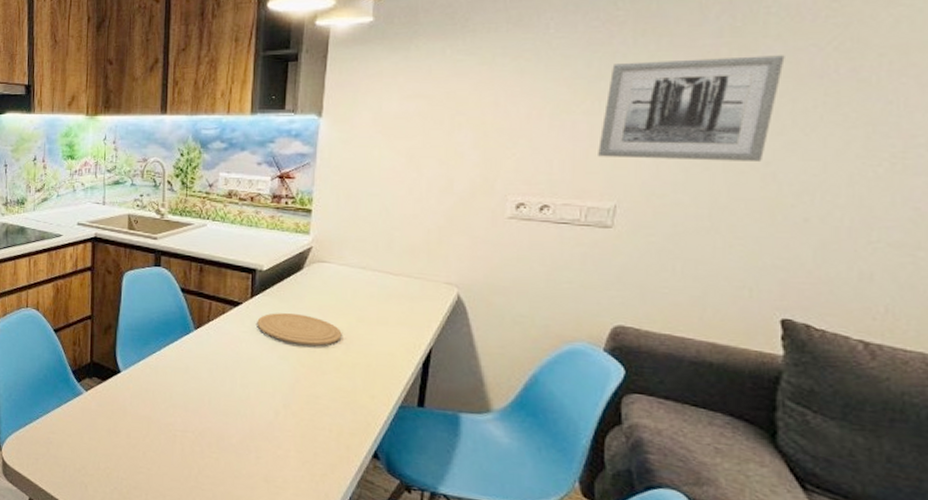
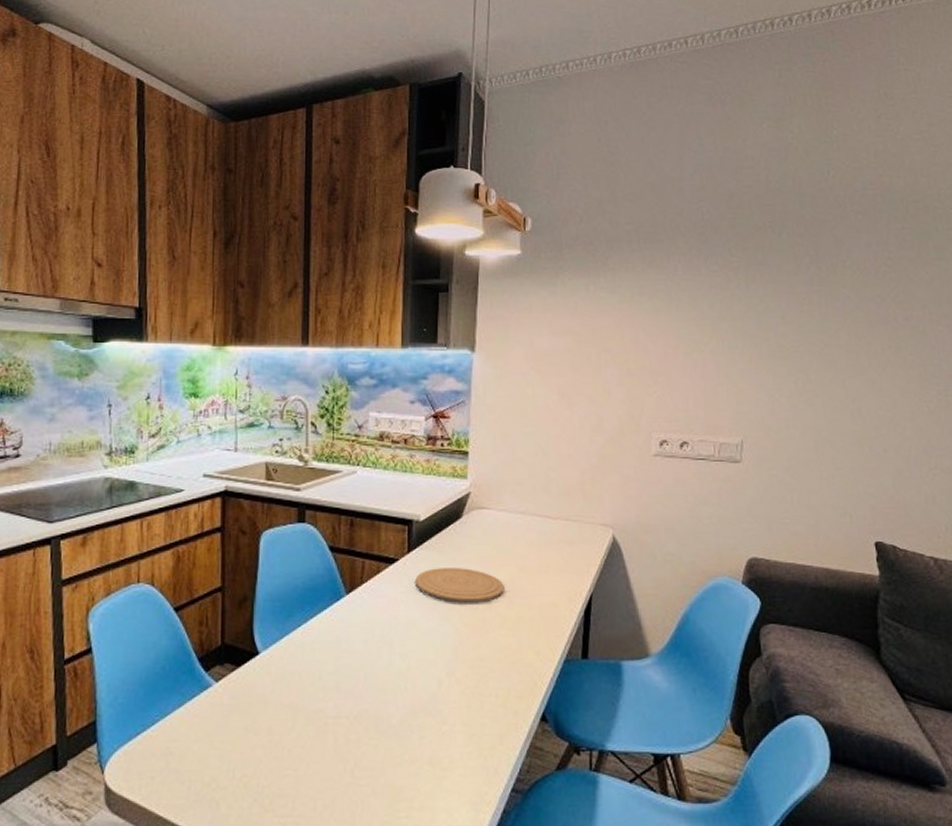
wall art: present [598,55,785,161] -> none [725,304,859,398]

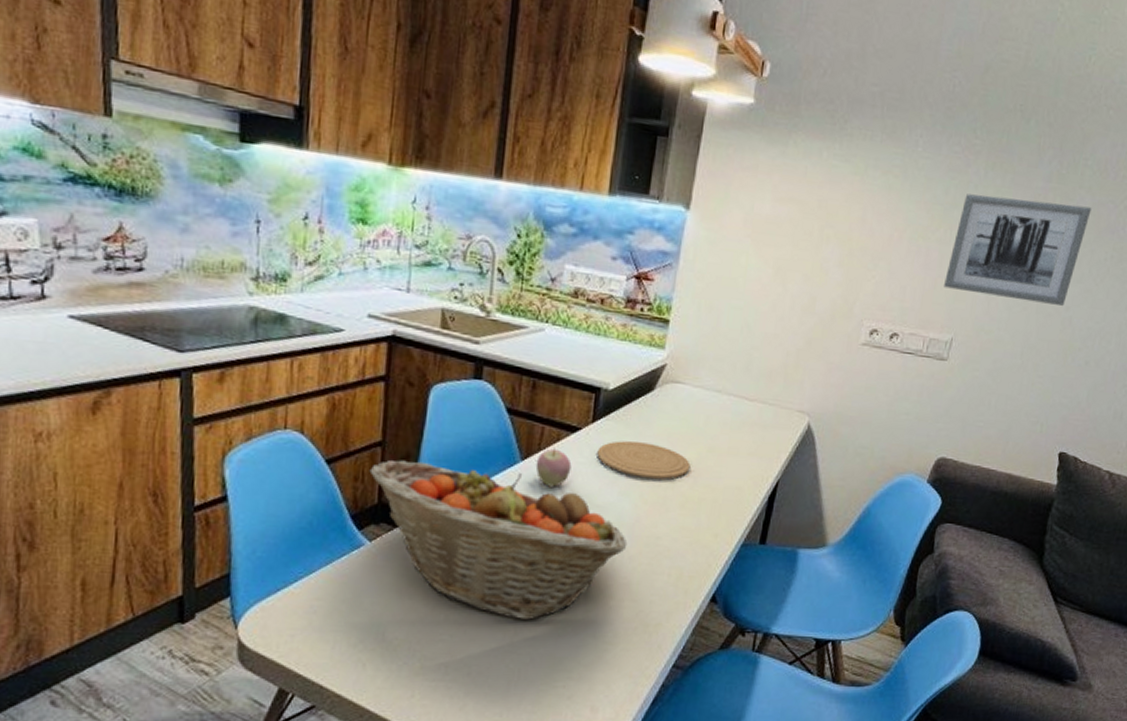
fruit basket: none [212,602,453,750] -> present [369,460,628,620]
apple: none [360,579,393,617] -> present [535,447,572,487]
wall art: none [725,304,859,398] -> present [944,194,1092,306]

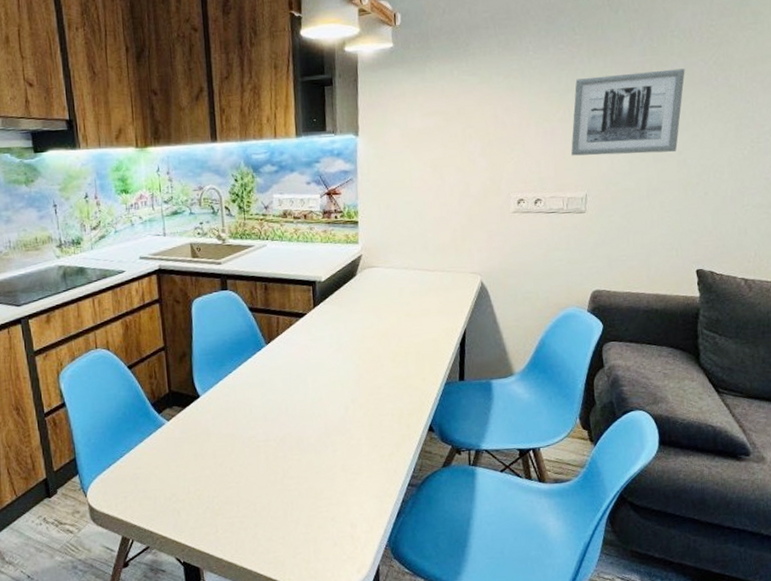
fruit basket: present [369,460,628,620] -> none [159,354,357,464]
apple: present [535,447,572,487] -> none [277,331,304,361]
plate: present [597,441,691,480] -> none [321,316,394,344]

